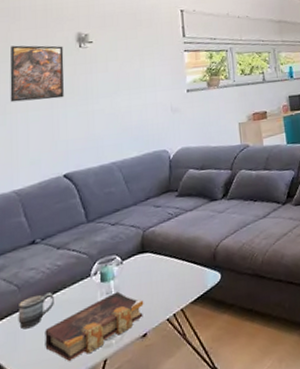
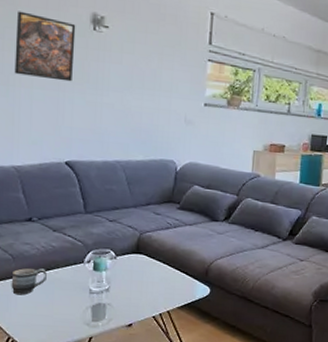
book: present [45,291,144,361] -> none [35,282,133,331]

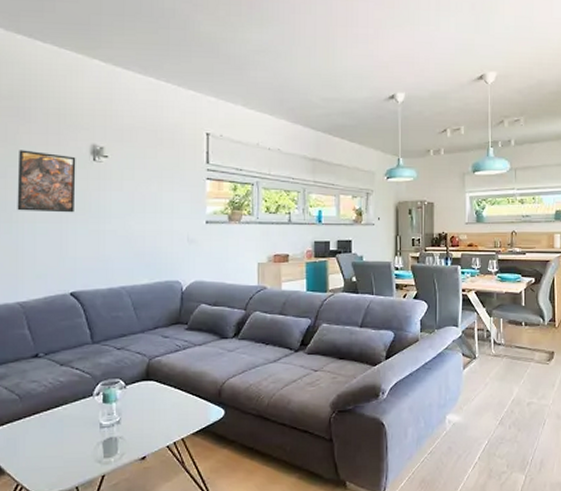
mug: present [11,268,47,295] -> none [18,406,55,437]

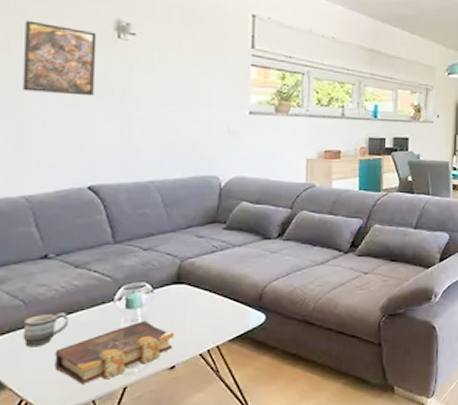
mug: none [18,406,55,437] -> present [23,313,68,348]
book: none [44,414,145,472] -> present [55,320,175,384]

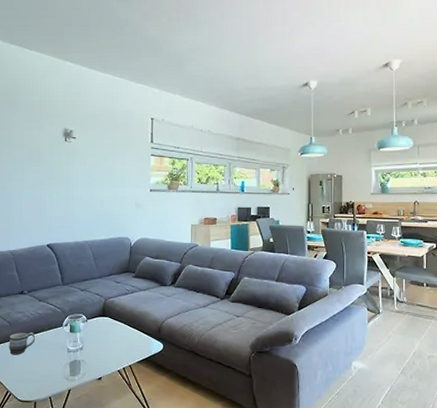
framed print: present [23,20,97,96] -> none [10,133,52,182]
book: present [55,320,175,384] -> none [27,342,101,385]

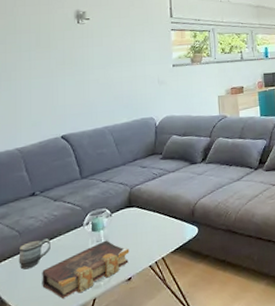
book: none [27,342,101,385] -> present [42,240,130,299]

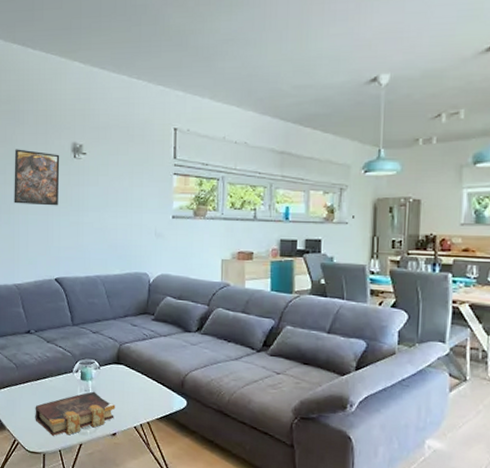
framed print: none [15,19,64,70] -> present [14,149,60,206]
mug: present [18,238,51,270] -> none [15,376,43,401]

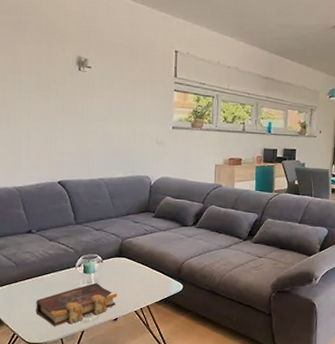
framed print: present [14,149,60,206] -> none [15,58,64,114]

